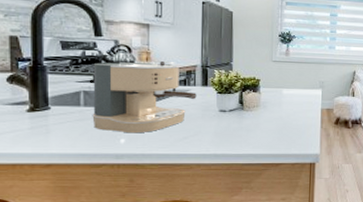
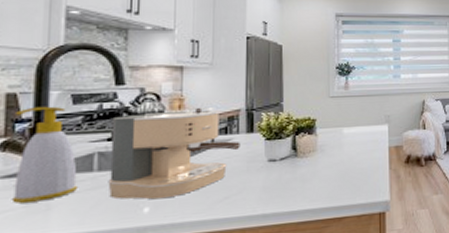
soap bottle: none [18,49,70,126] -> present [11,106,79,204]

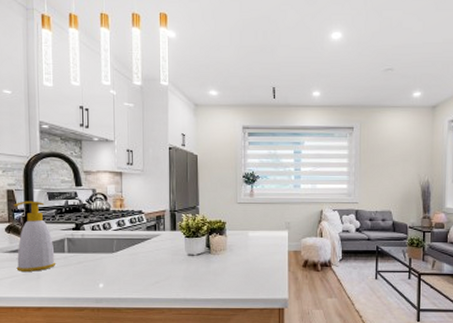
coffee maker: present [108,108,240,200] -> none [75,208,166,278]

